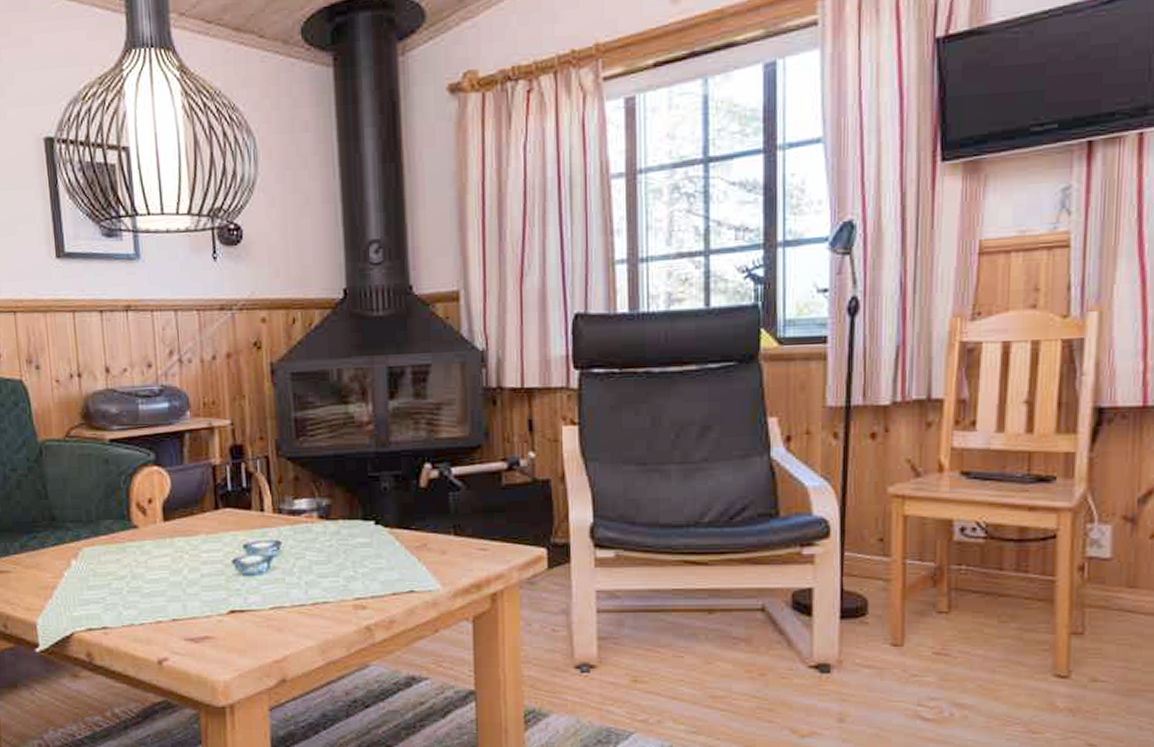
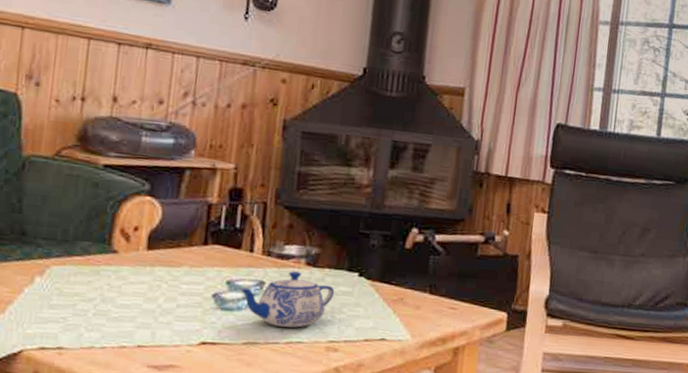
teapot: none [256,527,353,587] -> present [238,271,335,328]

